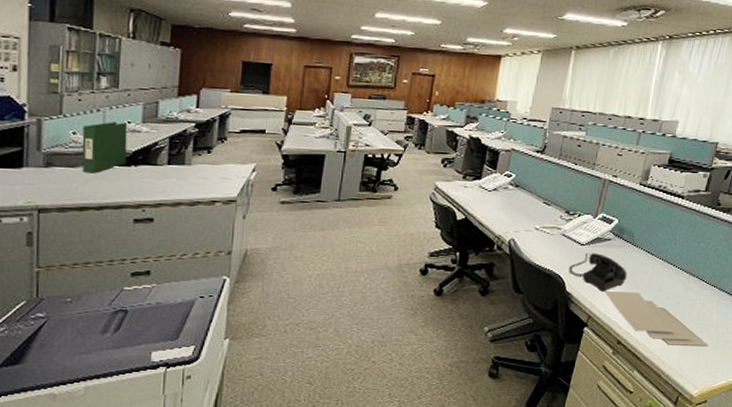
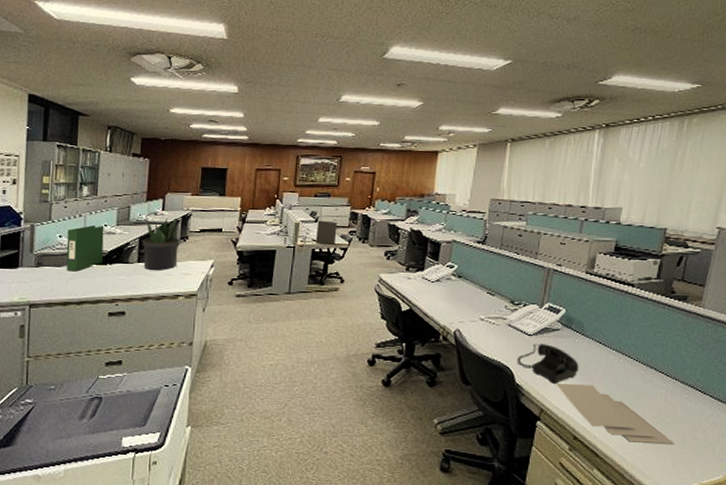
planter: none [172,114,217,174] -> present [142,216,180,270]
binder: none [368,124,392,152] -> present [315,220,337,246]

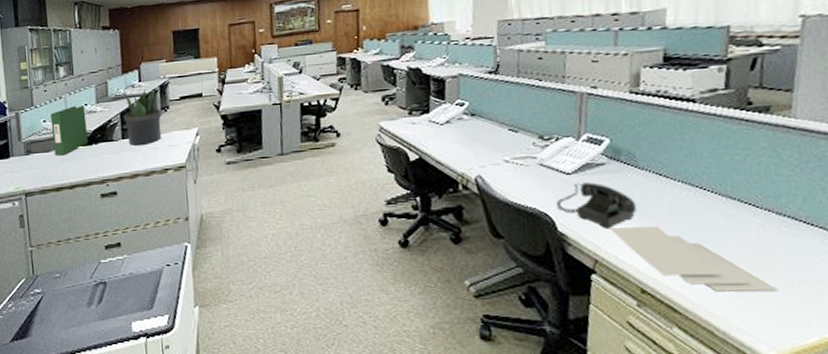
binder: present [315,220,337,246] -> none [302,70,325,97]

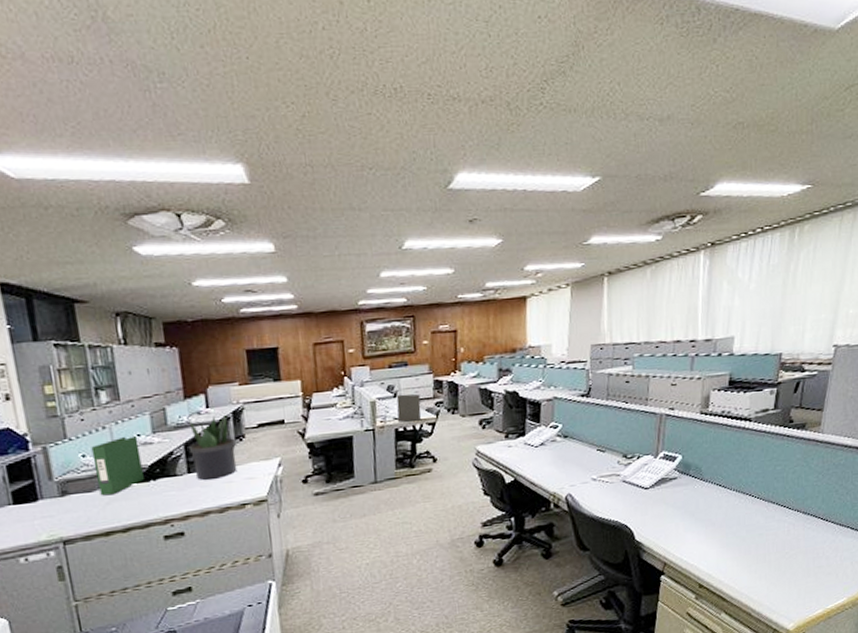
binder: none [302,70,325,97] -> present [396,394,422,422]
telephone: present [556,182,637,228] -> none [635,495,700,535]
papers: present [609,226,779,292] -> none [677,530,799,581]

